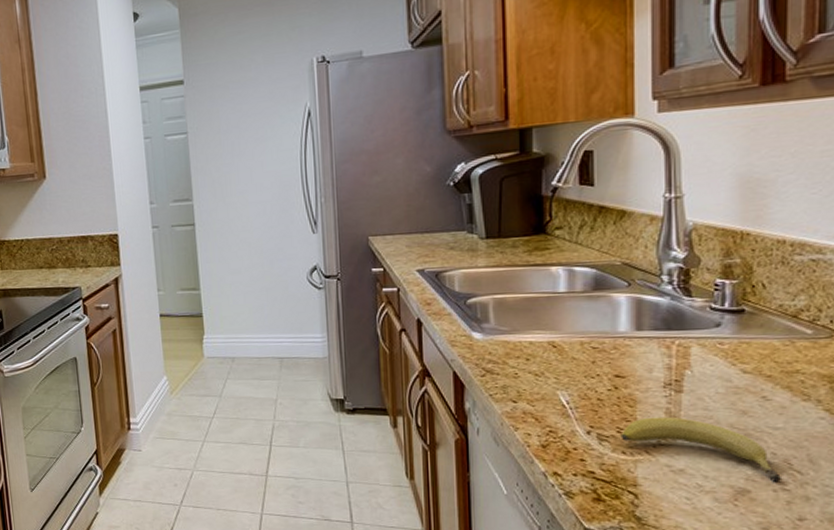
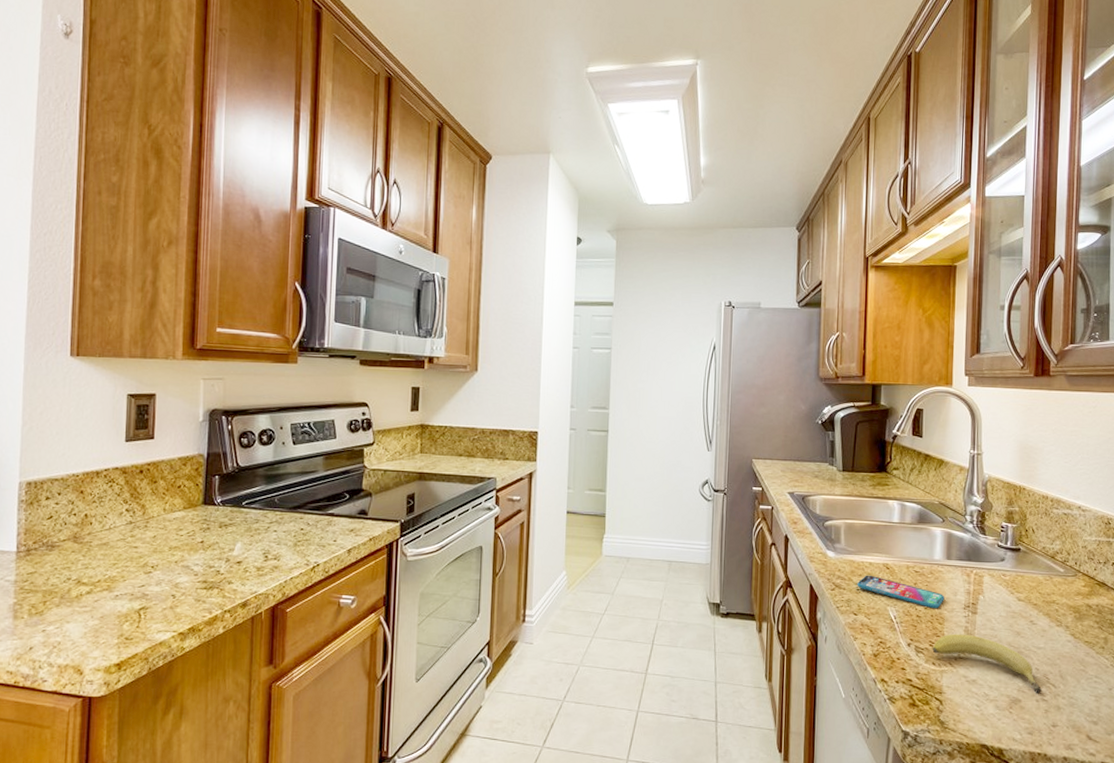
smartphone: none [514,356,635,390] -> present [857,575,945,609]

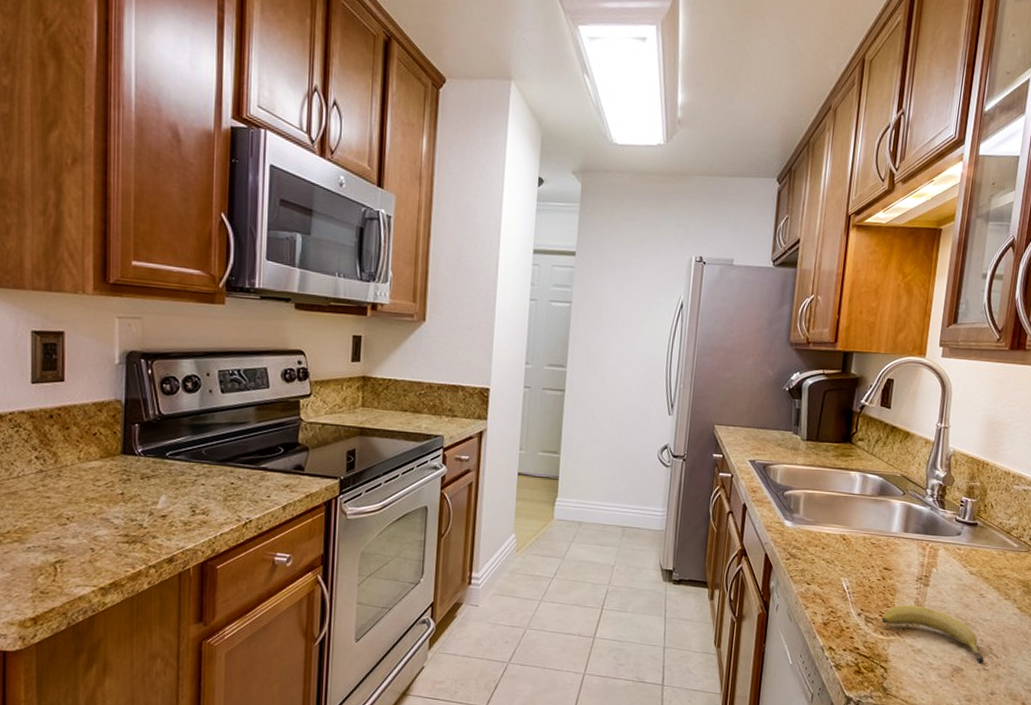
smartphone: present [857,575,945,609] -> none [812,545,899,581]

